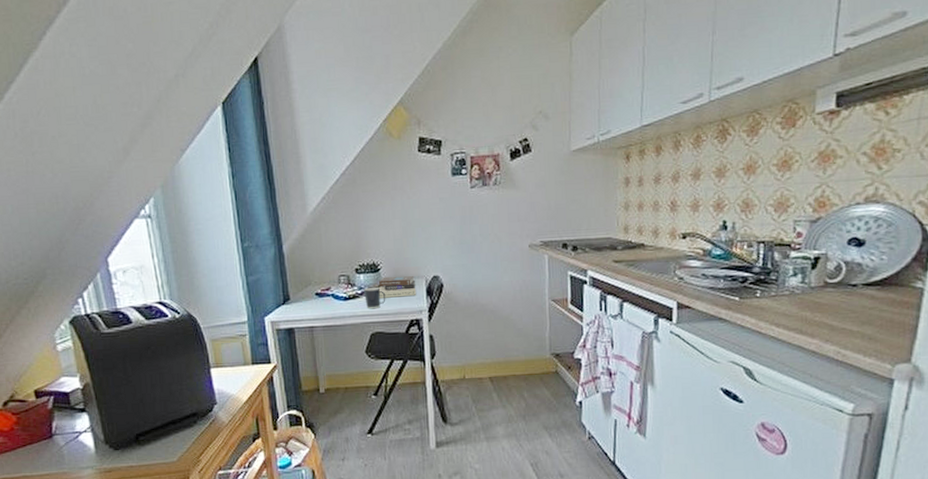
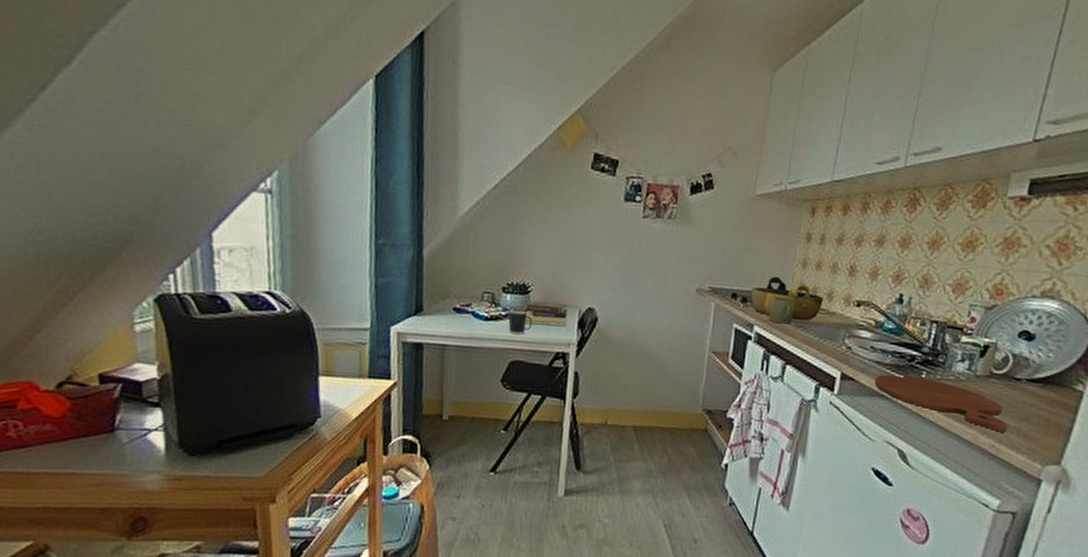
cooking pot: none [579,222,650,260] -> present [750,276,824,321]
mug: none [599,240,623,265] -> present [768,297,795,324]
cutting board: none [710,296,850,339] -> present [874,374,1008,433]

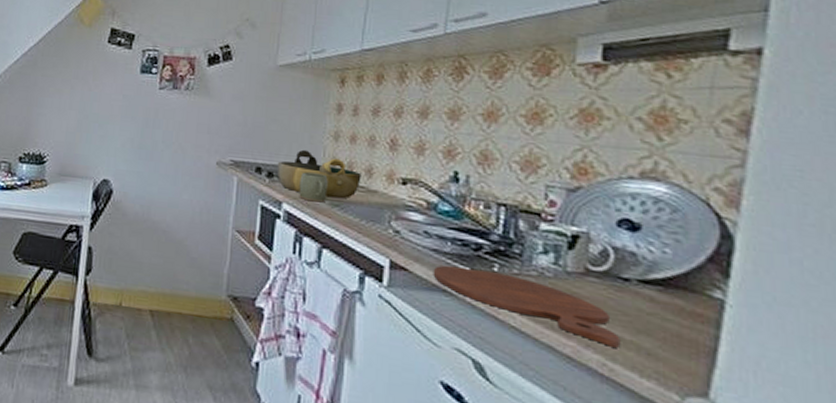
mug: present [508,309,533,335] -> none [23,179,47,206]
books: present [524,300,568,326] -> none [39,171,83,198]

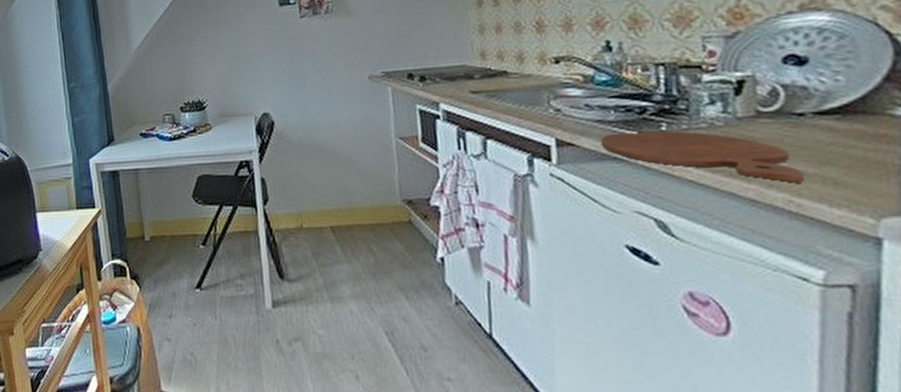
cooking pot: present [277,149,362,199] -> none [427,48,514,90]
mug: present [299,172,328,203] -> none [452,68,482,97]

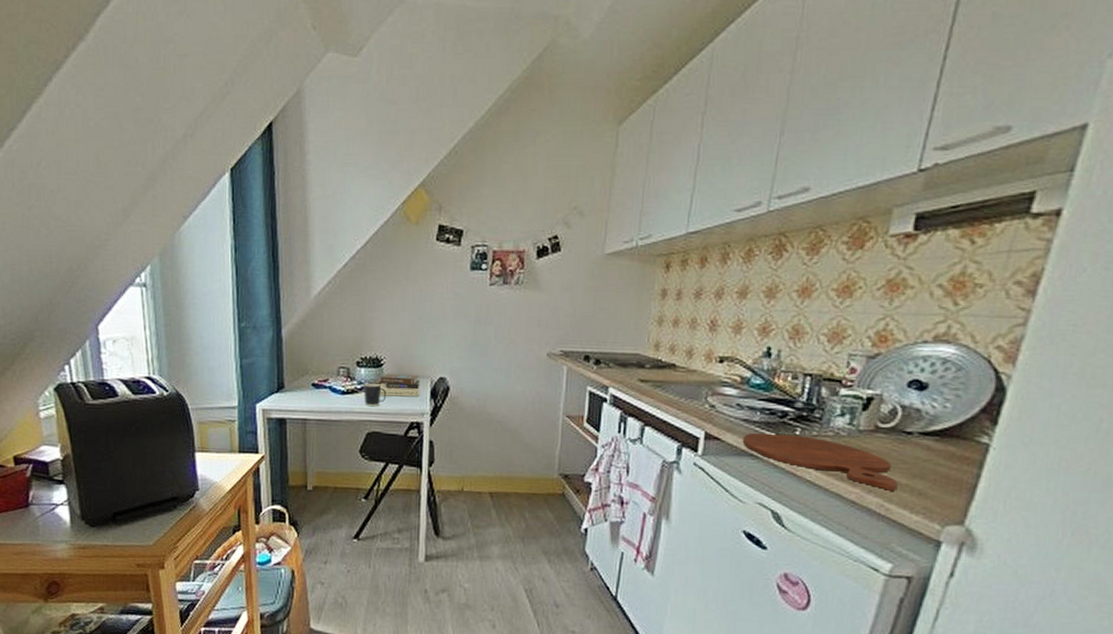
mug: none [188,125,213,150] -> present [363,382,387,407]
books: none [204,113,246,138] -> present [379,373,420,397]

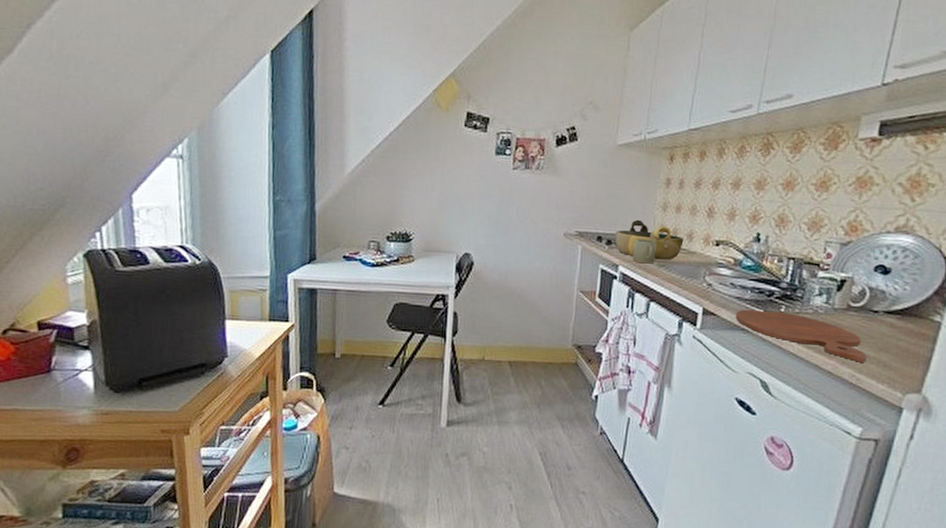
mug: present [363,382,387,407] -> none [392,256,414,279]
books: present [379,373,420,397] -> none [407,247,447,271]
cooking pot: none [604,336,682,380] -> present [614,219,684,260]
mug: none [624,357,652,385] -> present [632,239,657,264]

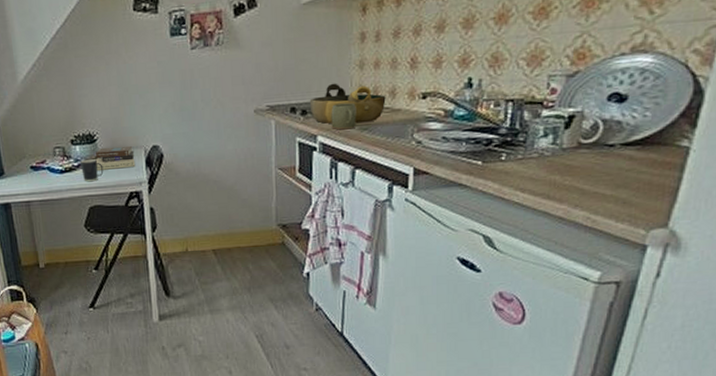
mug: none [392,256,414,279] -> present [79,158,104,182]
books: none [407,247,447,271] -> present [95,146,136,171]
cutting board: present [735,309,867,363] -> none [450,160,603,203]

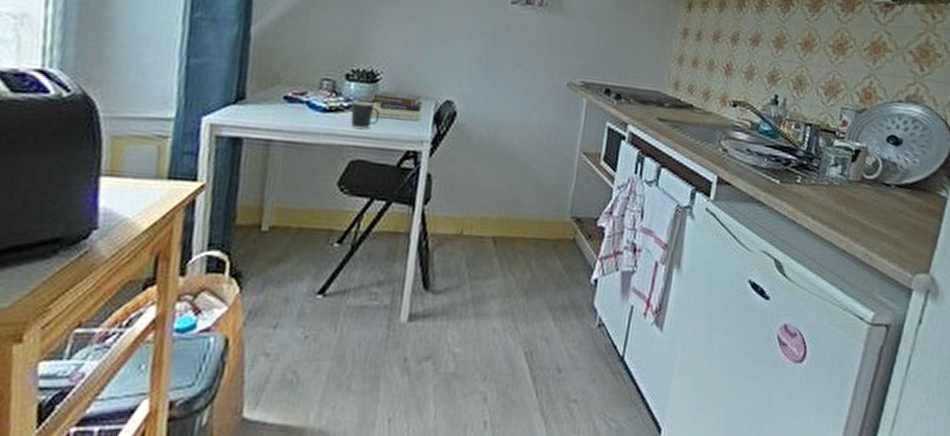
cooking pot: present [309,83,386,124] -> none [625,72,700,120]
mug: present [331,103,357,130] -> none [643,94,671,124]

